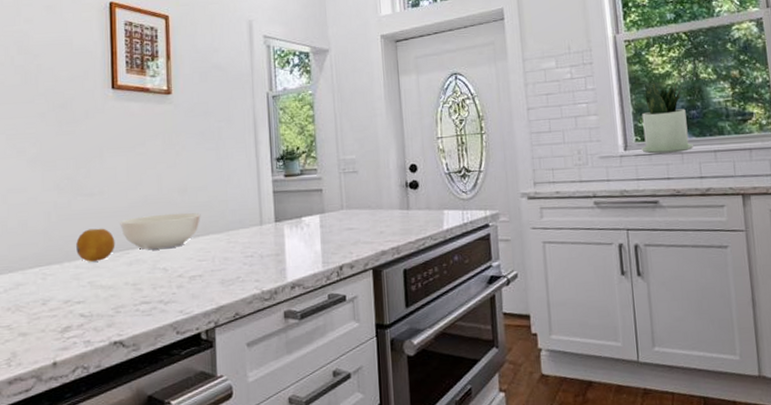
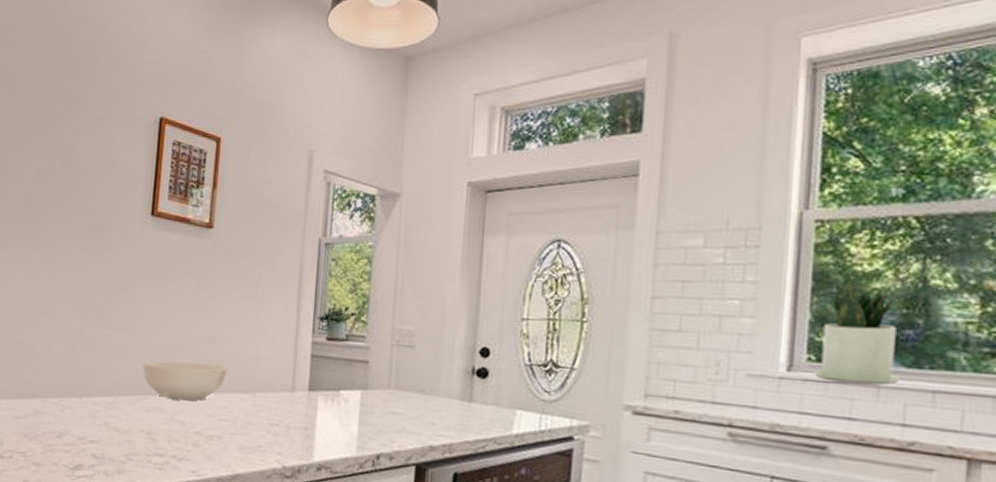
fruit: present [76,228,115,262] -> none [96,365,136,402]

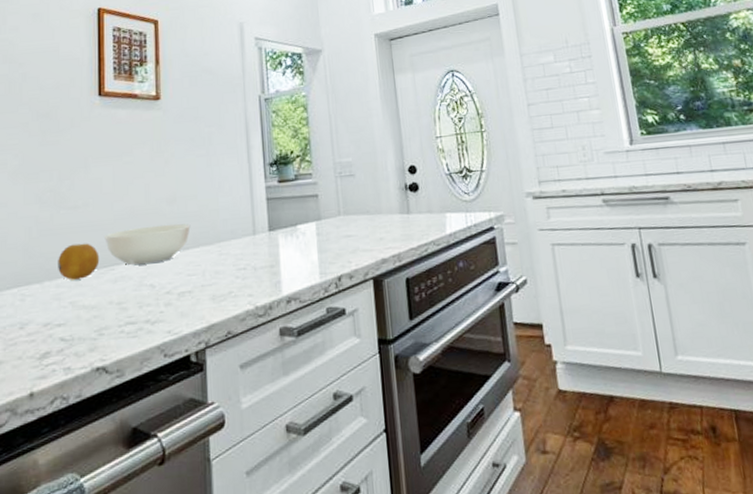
fruit: none [96,365,136,402] -> present [58,243,100,280]
planter: present [812,284,901,386] -> none [644,72,702,148]

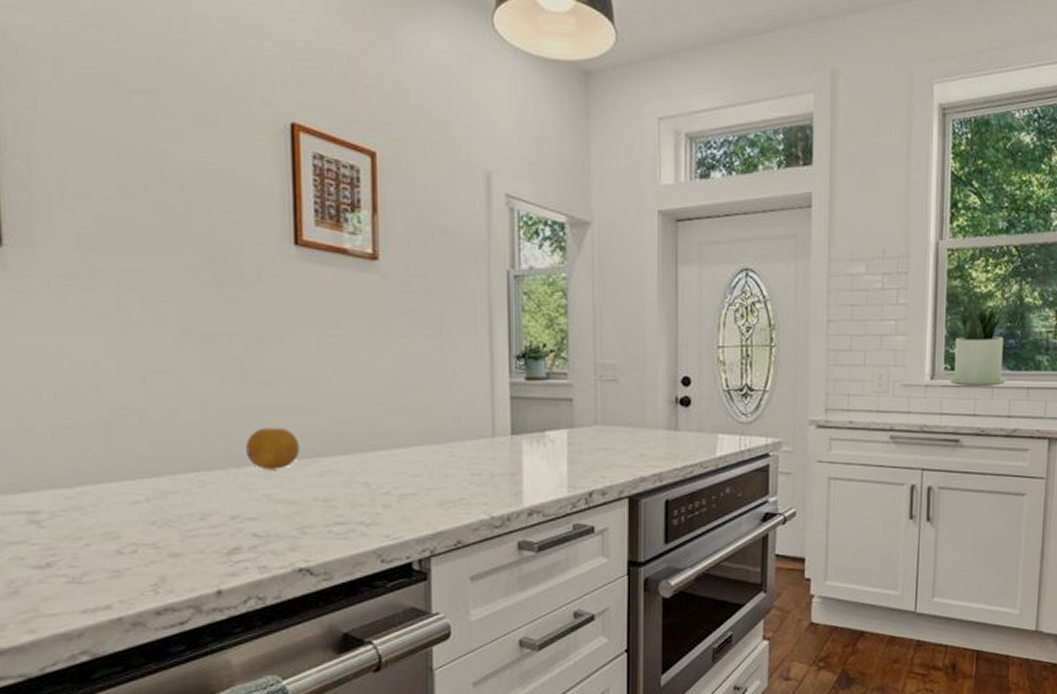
bowl: present [105,223,191,266] -> none [306,415,416,459]
planter: none [644,72,702,148] -> present [948,303,1007,387]

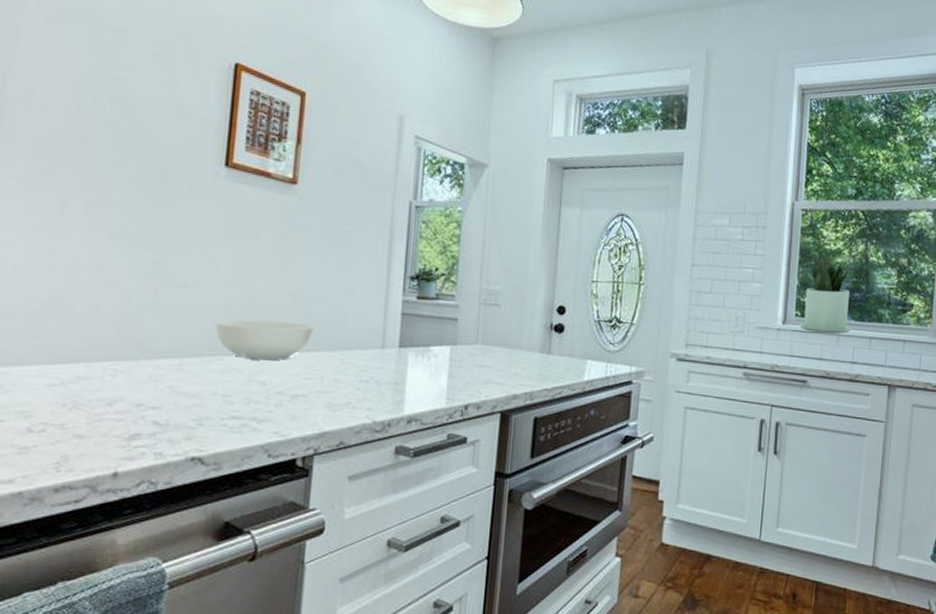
fruit: present [246,428,300,469] -> none [158,325,207,364]
bowl: none [306,415,416,459] -> present [215,319,314,361]

